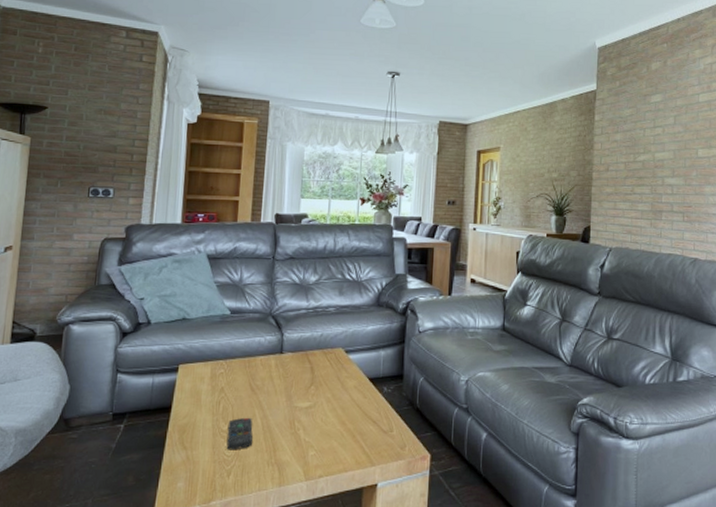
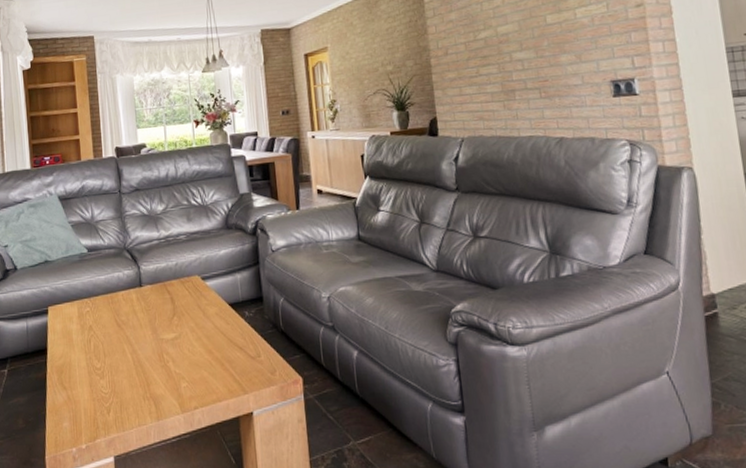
remote control: present [226,417,253,450] -> none [100,353,126,388]

